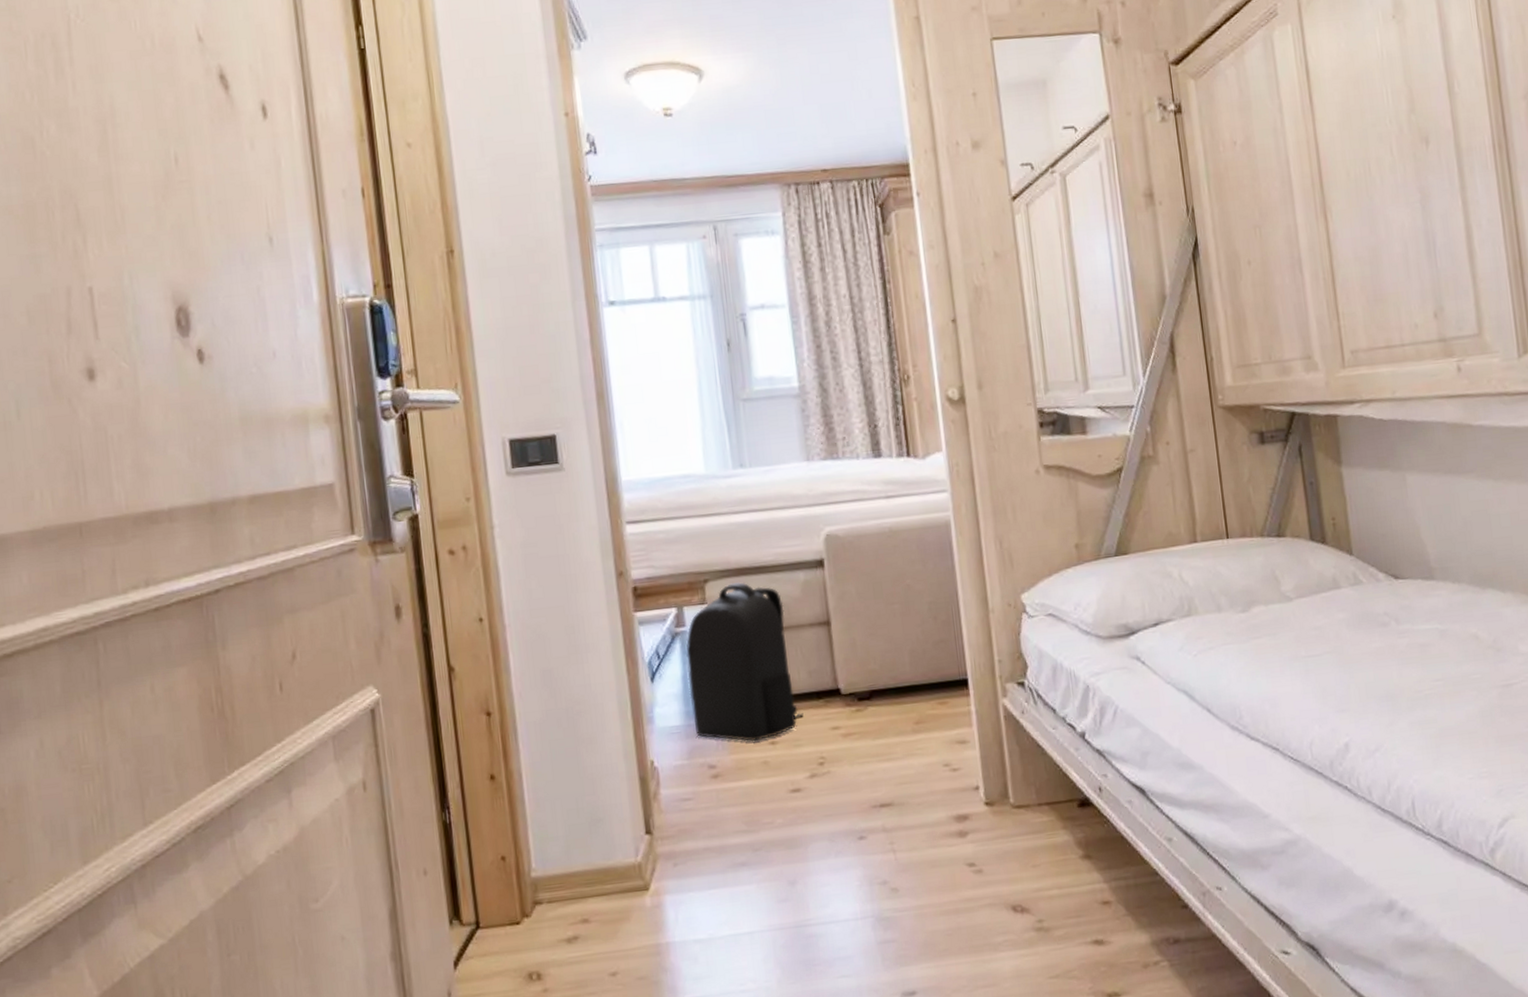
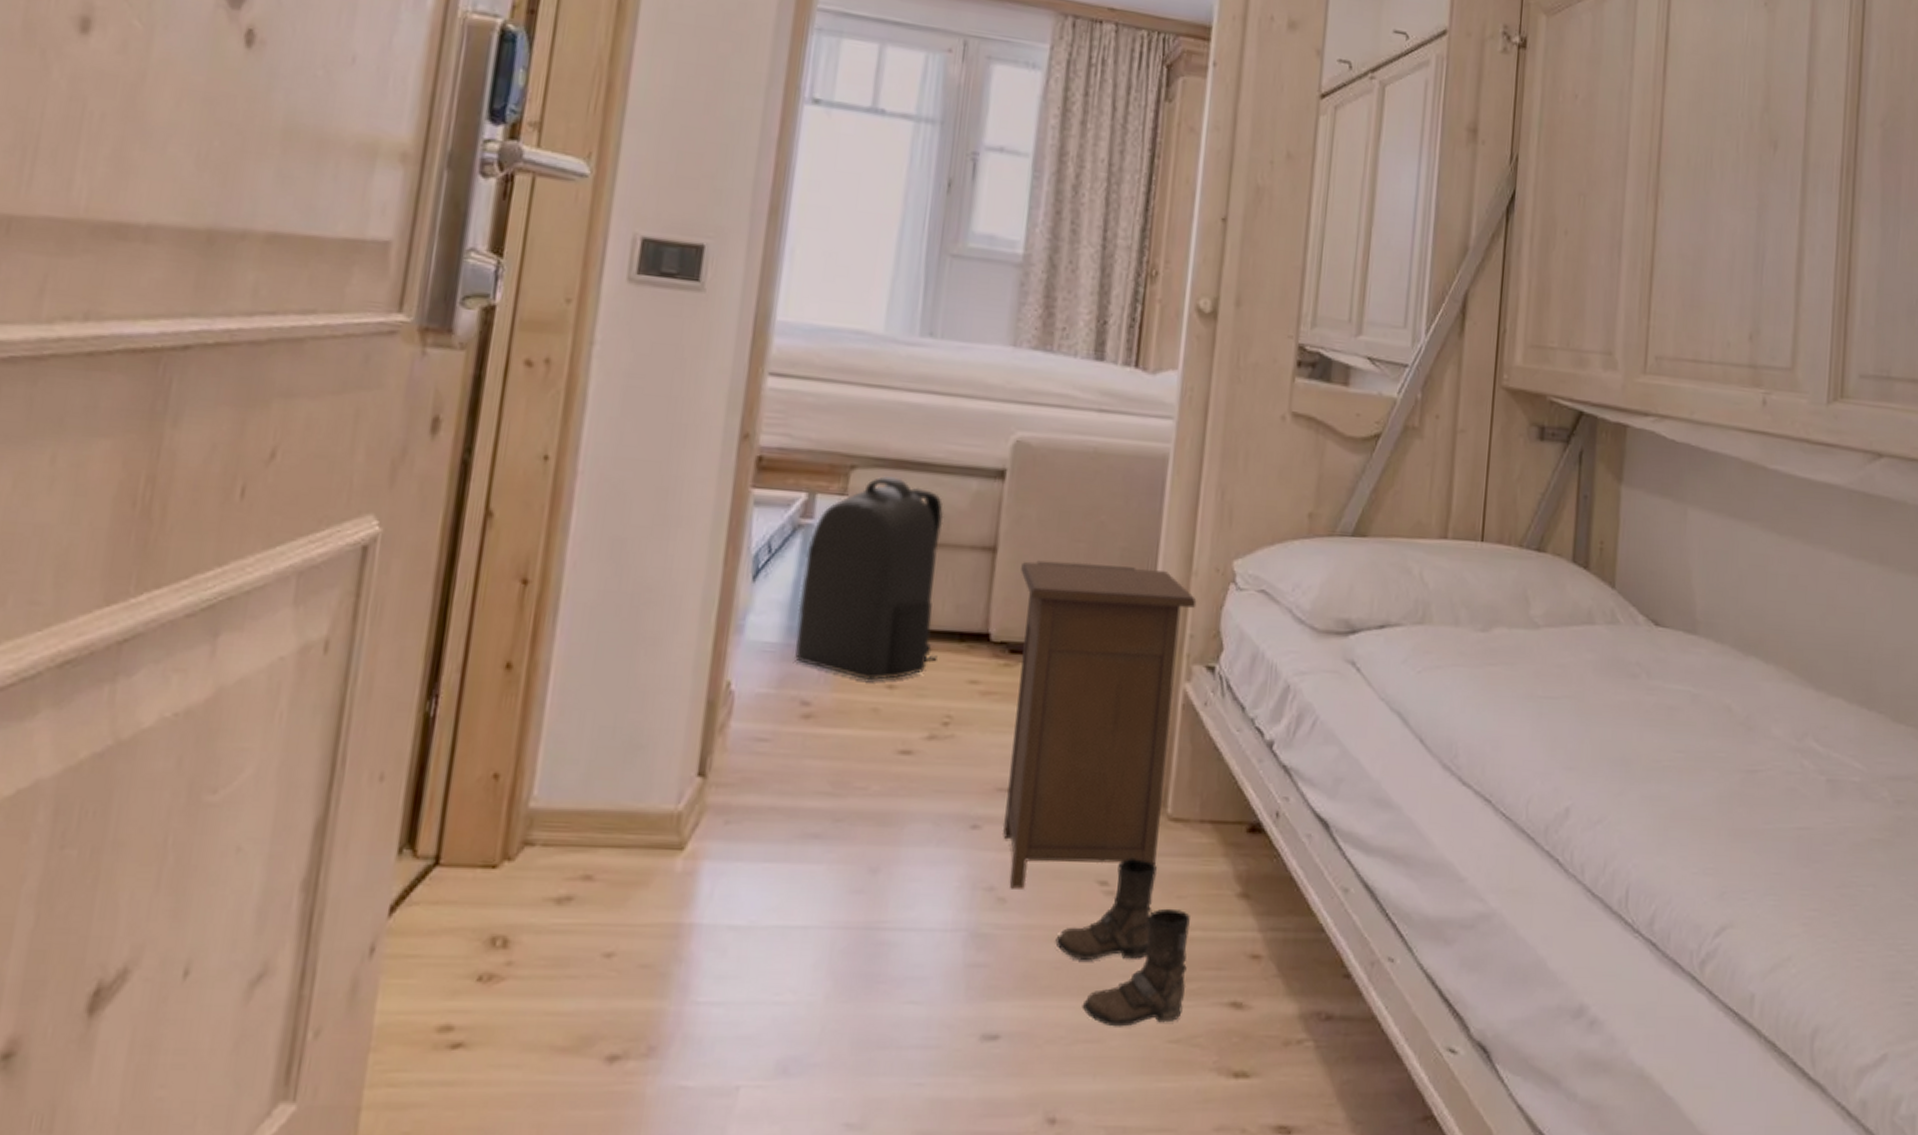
nightstand: none [852,614,1009,881] -> present [1002,560,1197,889]
boots: none [943,841,1056,973] -> present [1055,857,1190,1027]

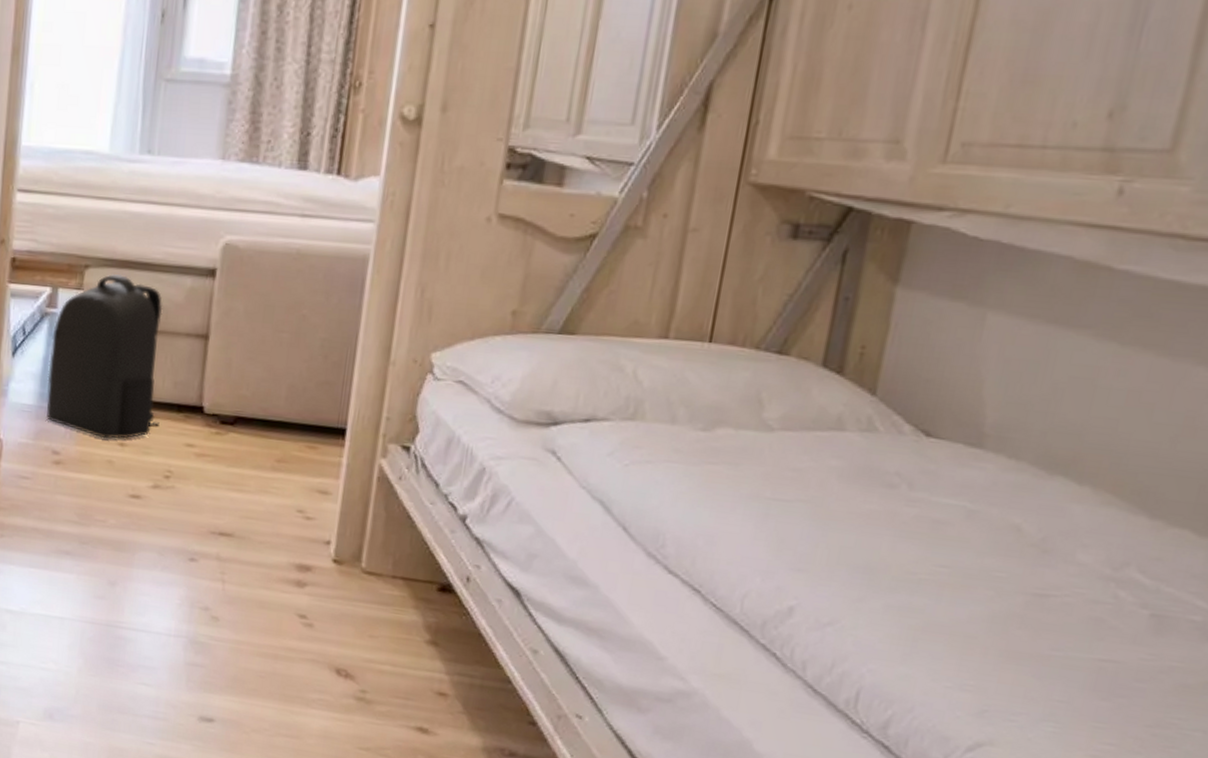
nightstand: present [1002,560,1197,889] -> none [215,347,394,613]
boots: present [1055,857,1190,1027] -> none [260,599,381,734]

